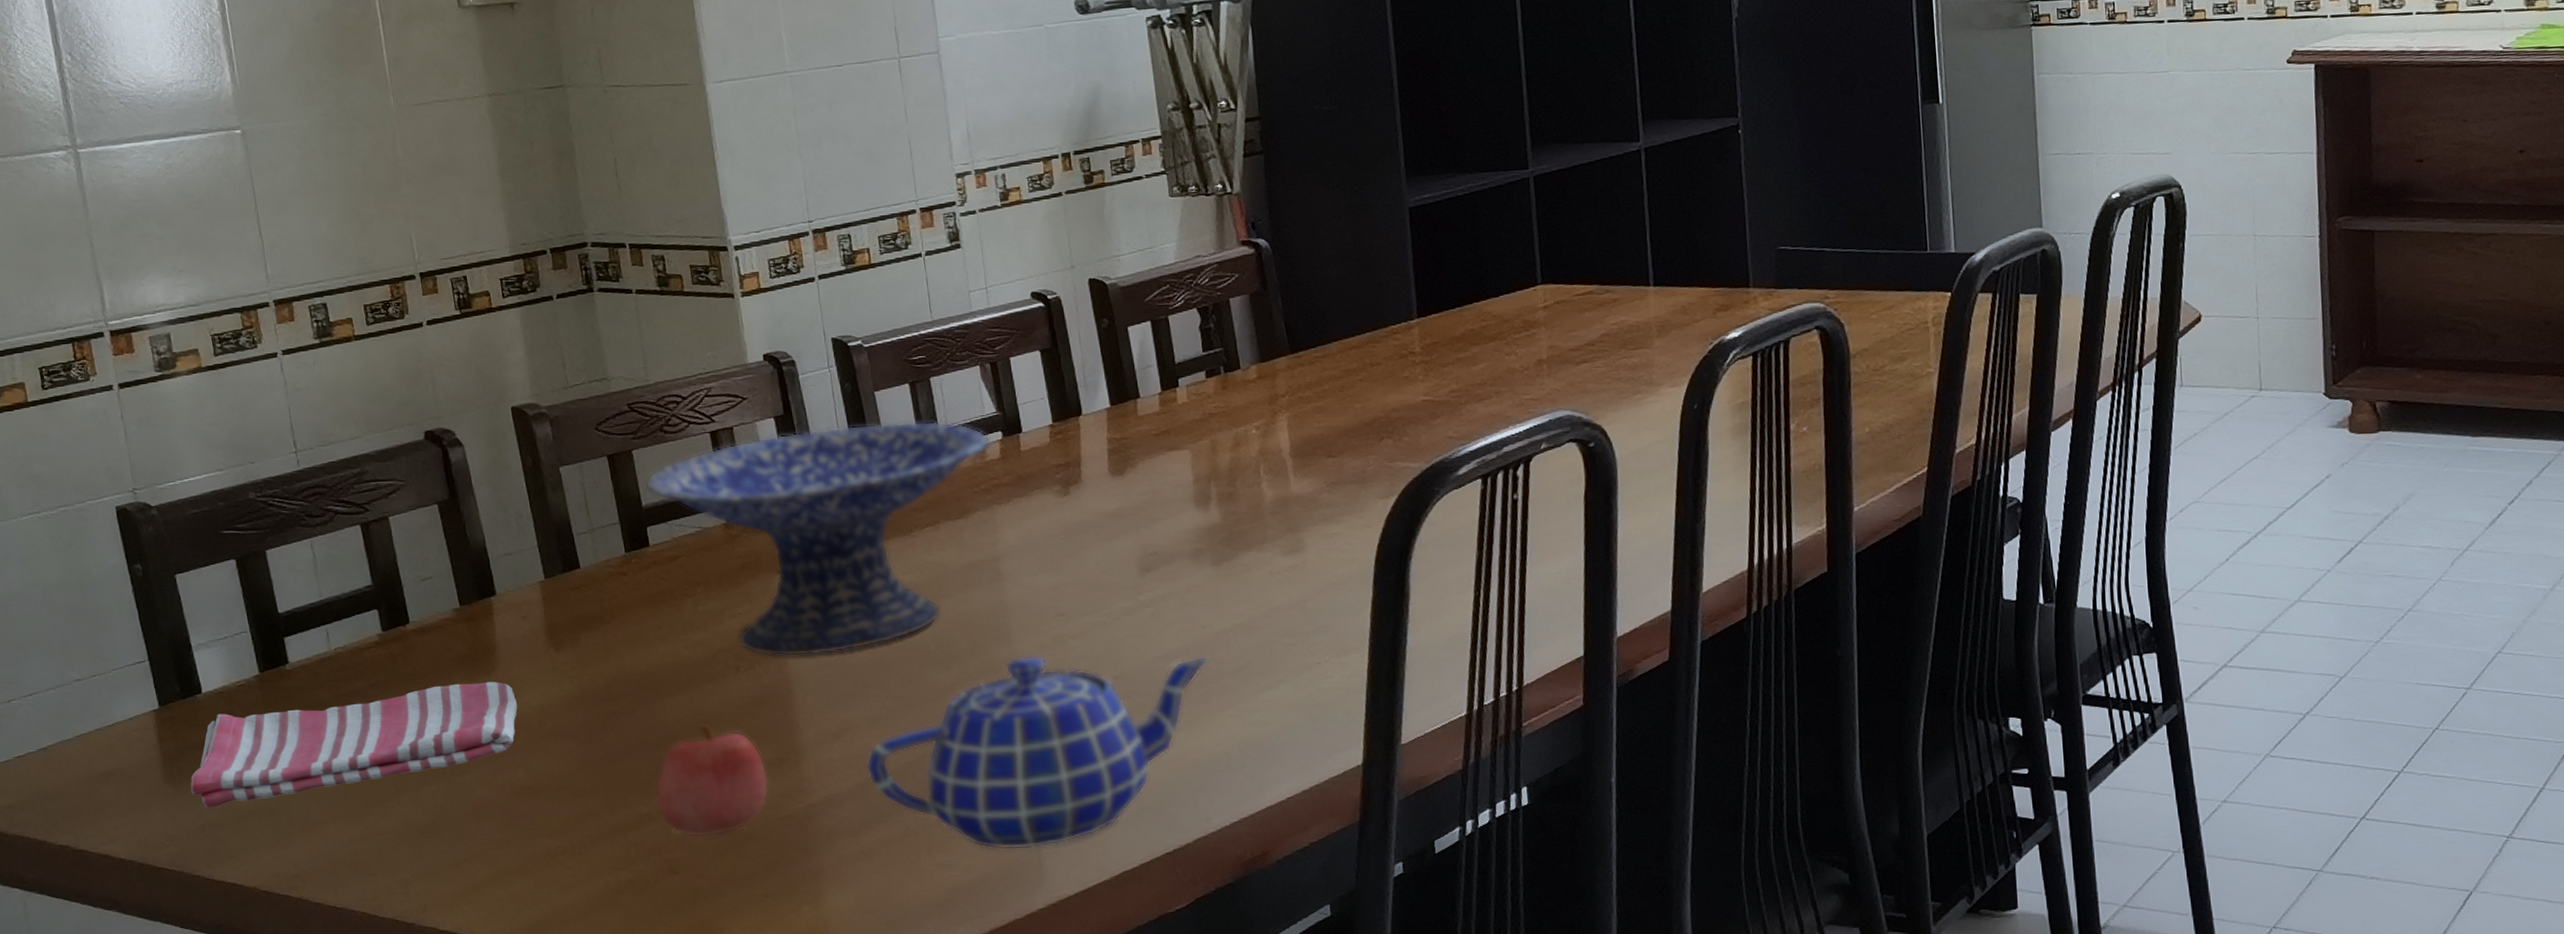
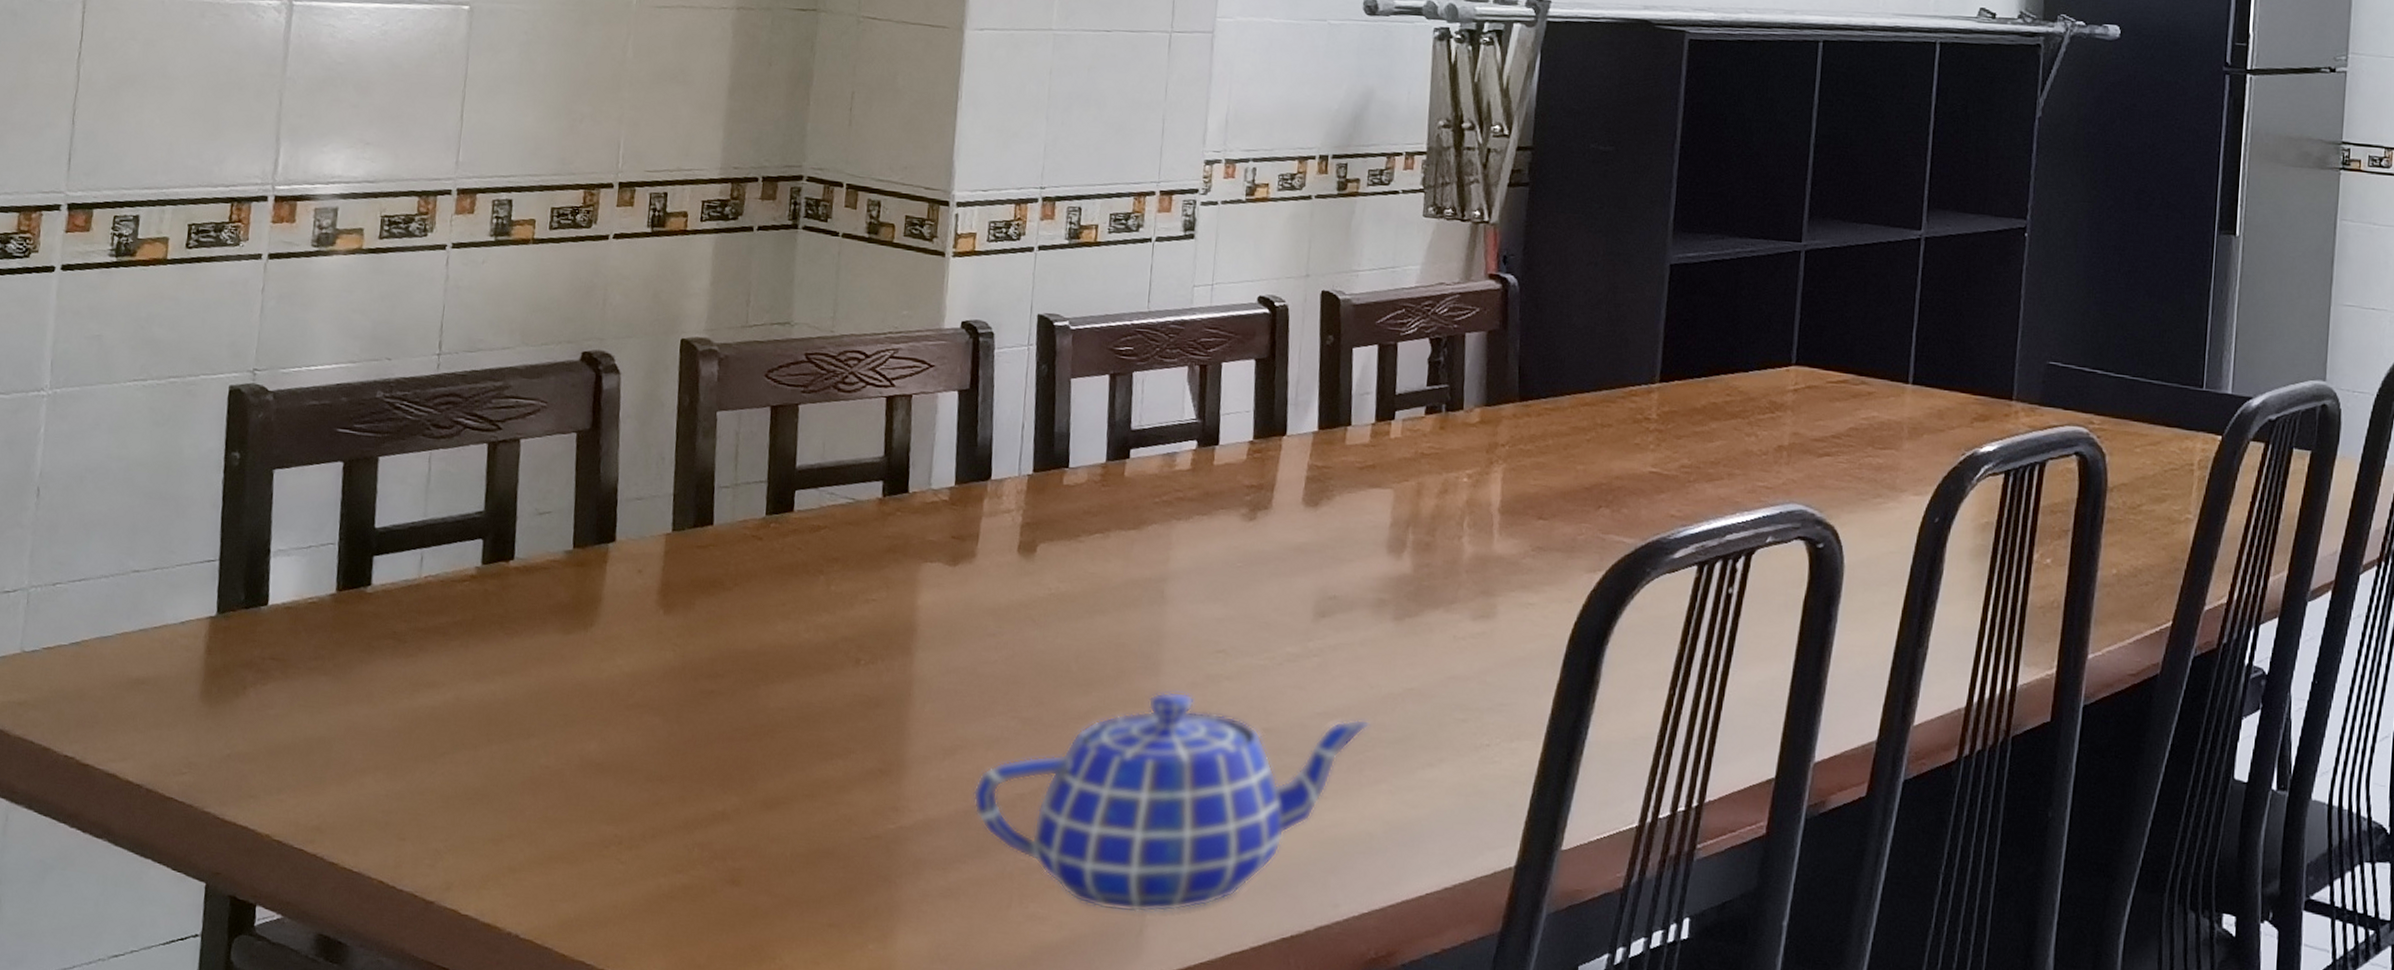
dish towel: present [190,682,518,808] -> none [226,631,609,737]
decorative bowl: present [645,421,991,657] -> none [804,410,1184,660]
apple: present [655,722,769,838] -> none [734,715,865,849]

